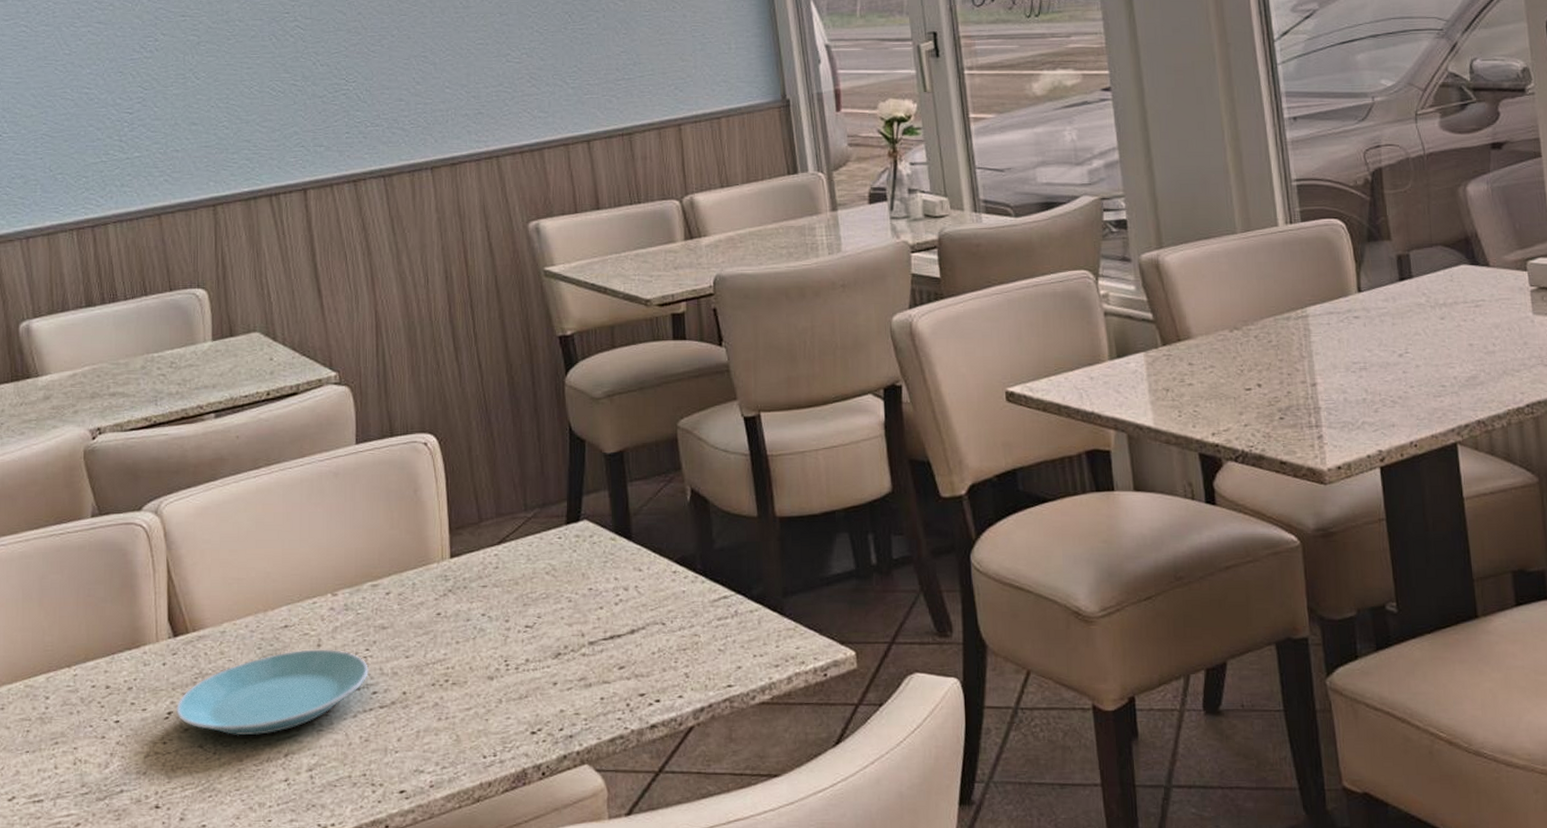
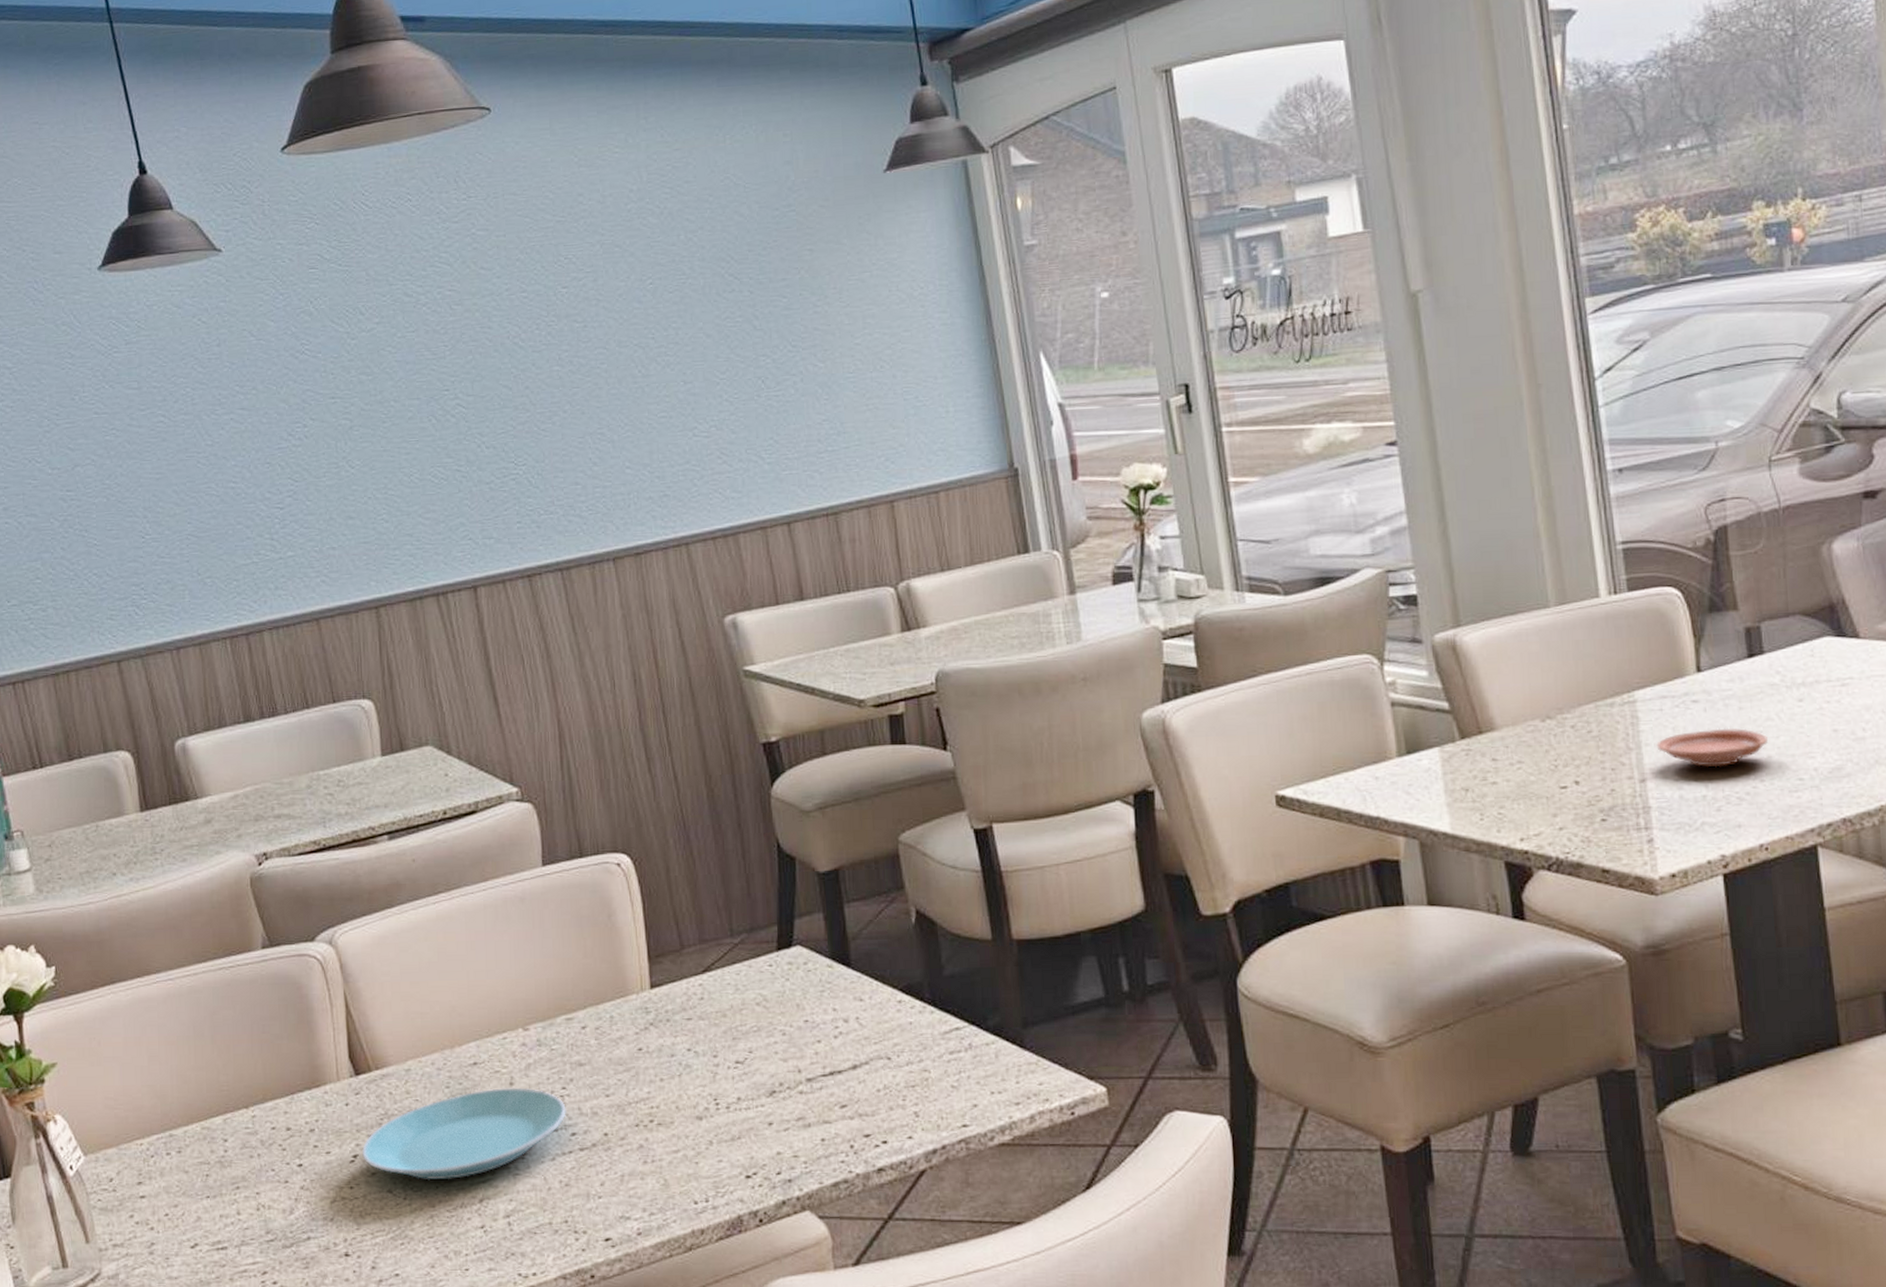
plate: none [1325,340,1416,375] -> present [1656,728,1768,768]

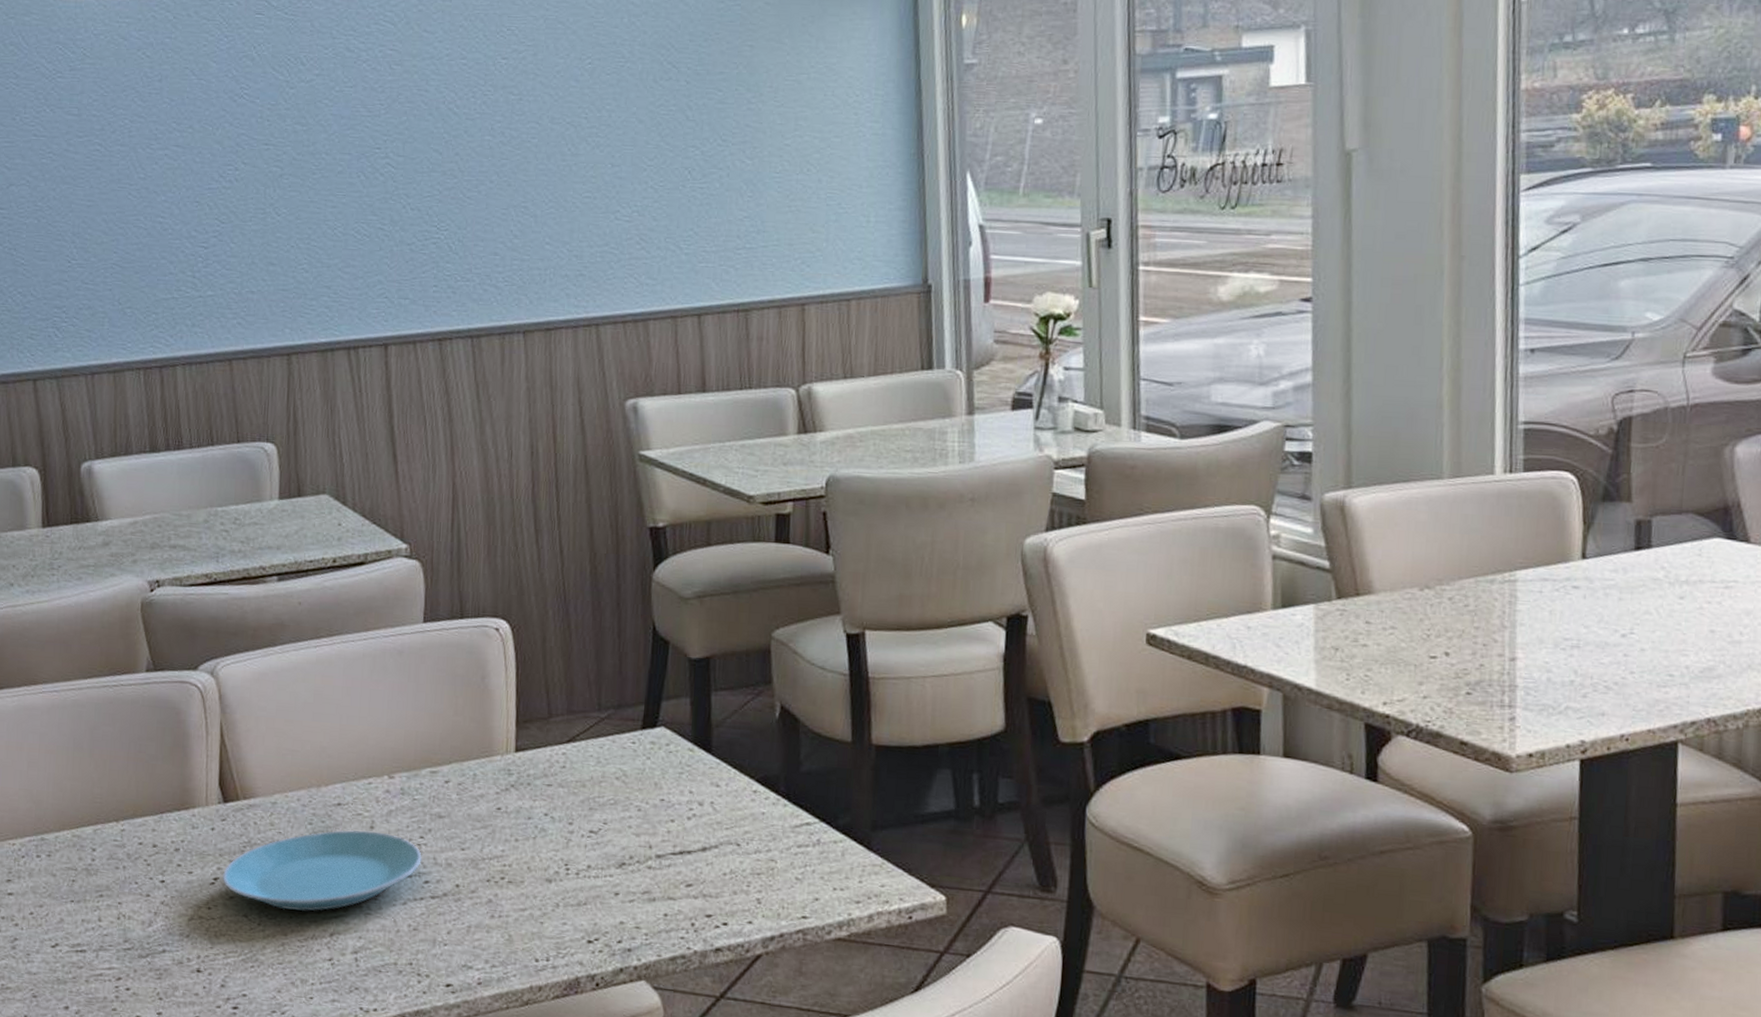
plate: present [1656,728,1768,768] -> none [1531,616,1643,655]

